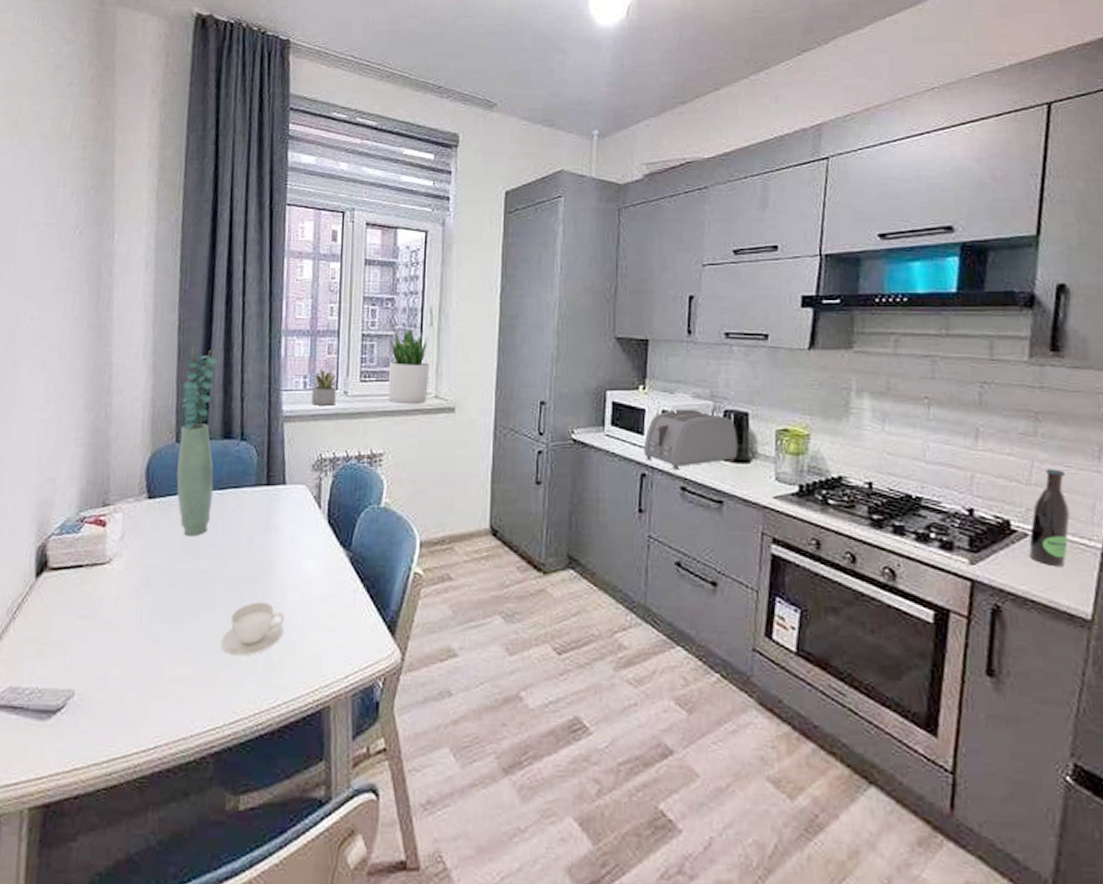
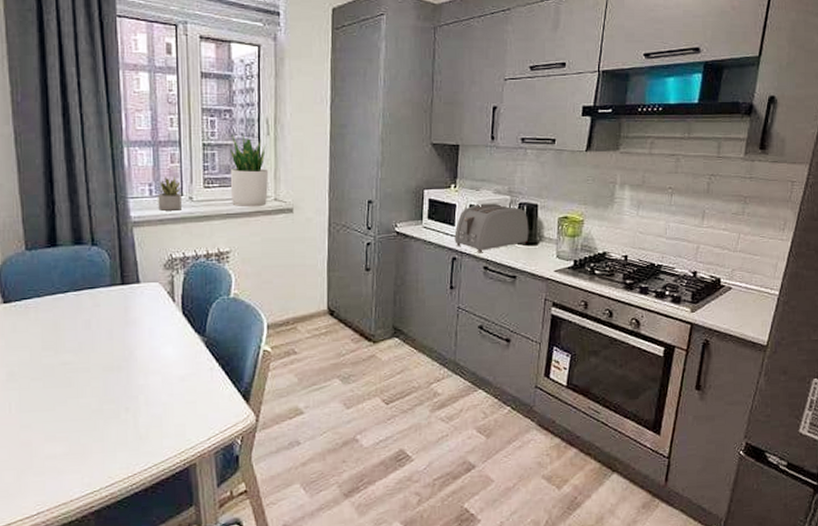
vase: present [176,345,217,537] -> none [24,157,69,335]
teacup: present [220,601,285,657] -> none [90,385,149,432]
bottle: present [1028,469,1070,568] -> none [730,239,760,310]

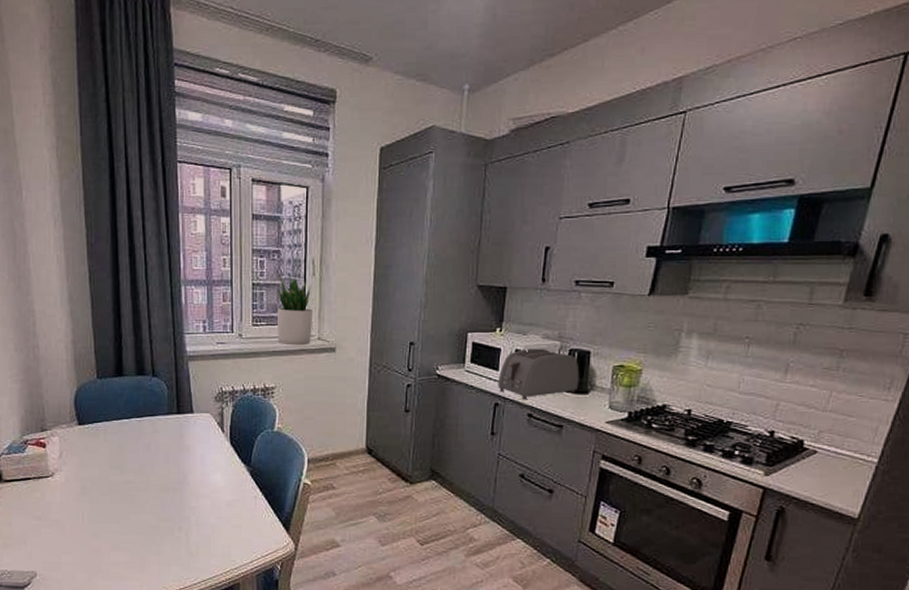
succulent plant: present [158,175,182,211] -> none [211,313,232,346]

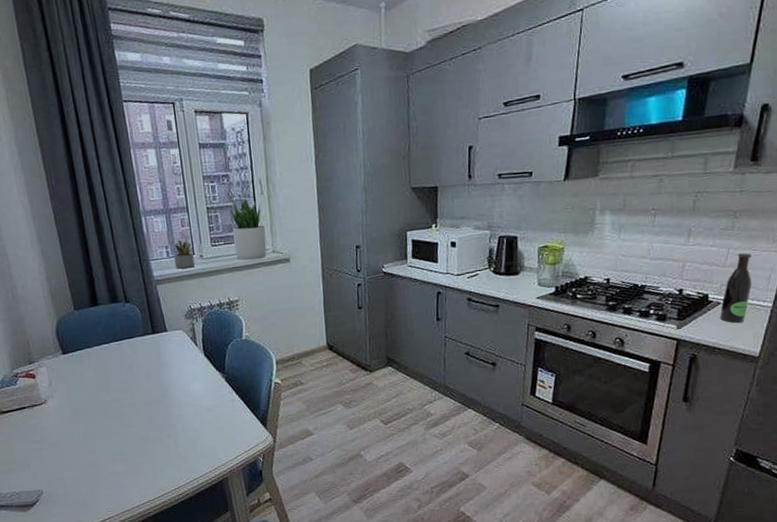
succulent plant: none [211,313,232,346] -> present [173,238,195,269]
toaster: present [498,348,579,400] -> none [438,238,510,286]
bottle: none [814,398,857,478] -> present [719,253,752,324]

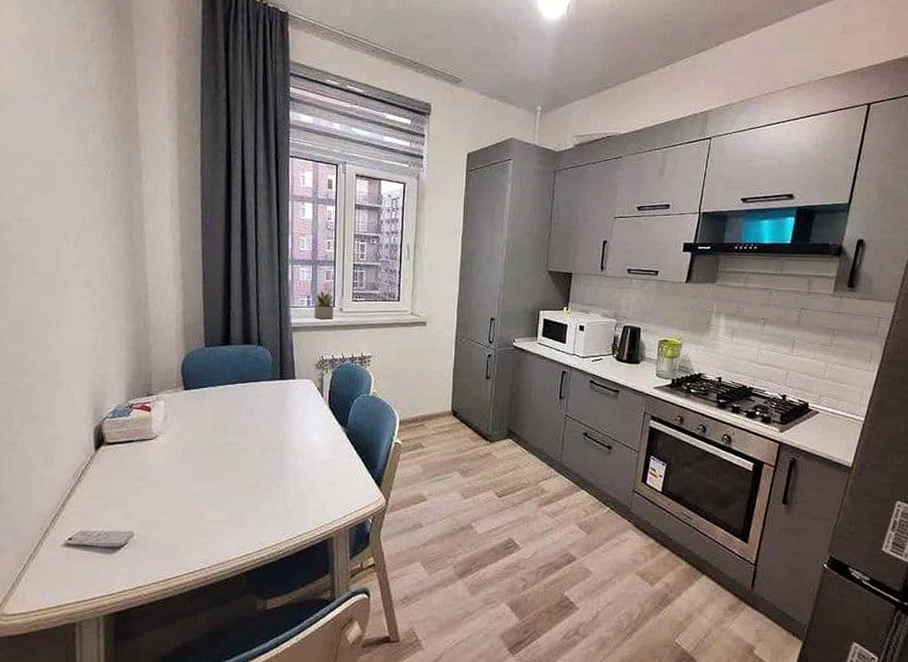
planter: present [230,195,267,261] -> none [374,257,407,320]
bottle: present [719,253,752,324] -> none [817,368,847,434]

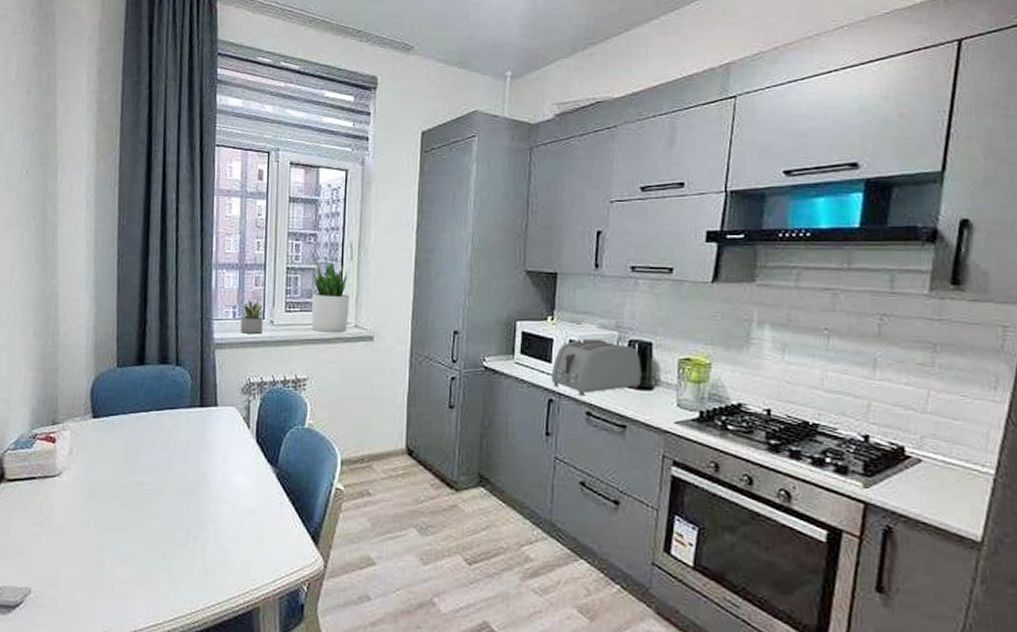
planter: none [374,257,407,320] -> present [311,258,350,334]
toaster: none [565,325,632,369] -> present [551,338,642,396]

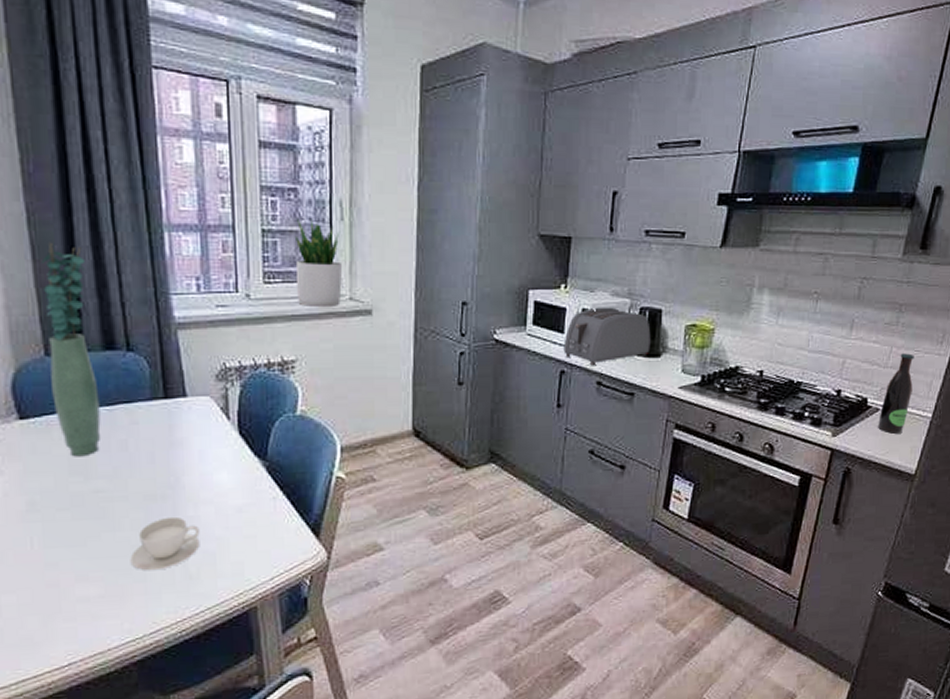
vase: none [118,277,153,453] -> present [40,242,102,457]
teacup: none [160,512,218,561] -> present [130,516,200,571]
succulent plant: present [240,298,263,334] -> none [207,267,237,310]
bottle: none [921,398,964,492] -> present [877,353,914,435]

